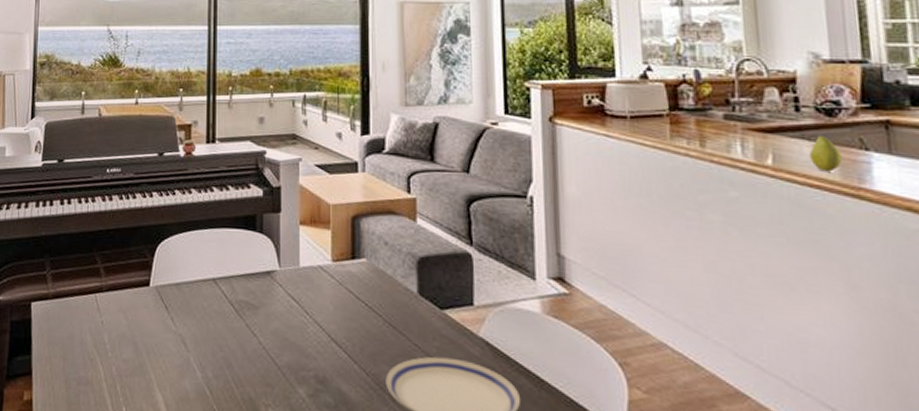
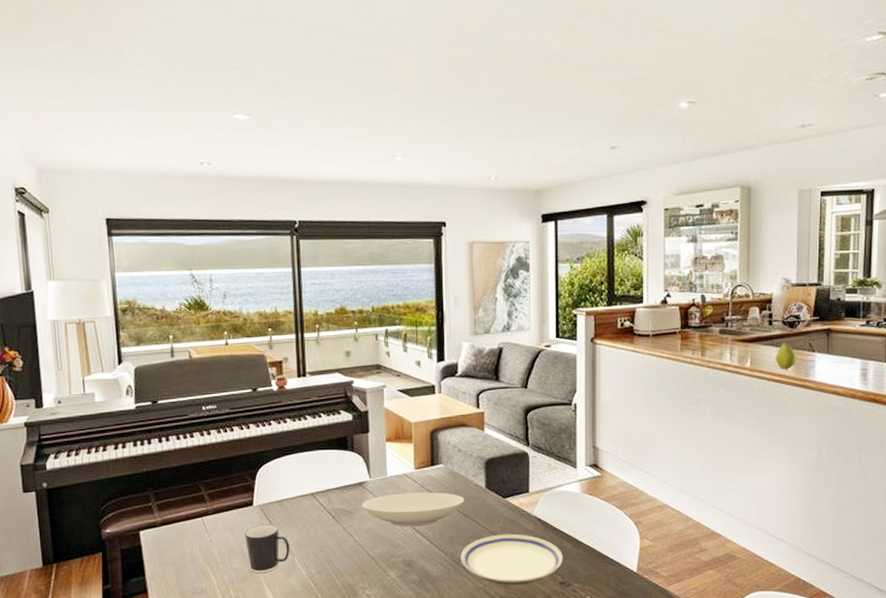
mug: none [138,309,185,370] -> present [245,524,290,574]
bowl: none [269,289,391,334] -> present [362,492,464,527]

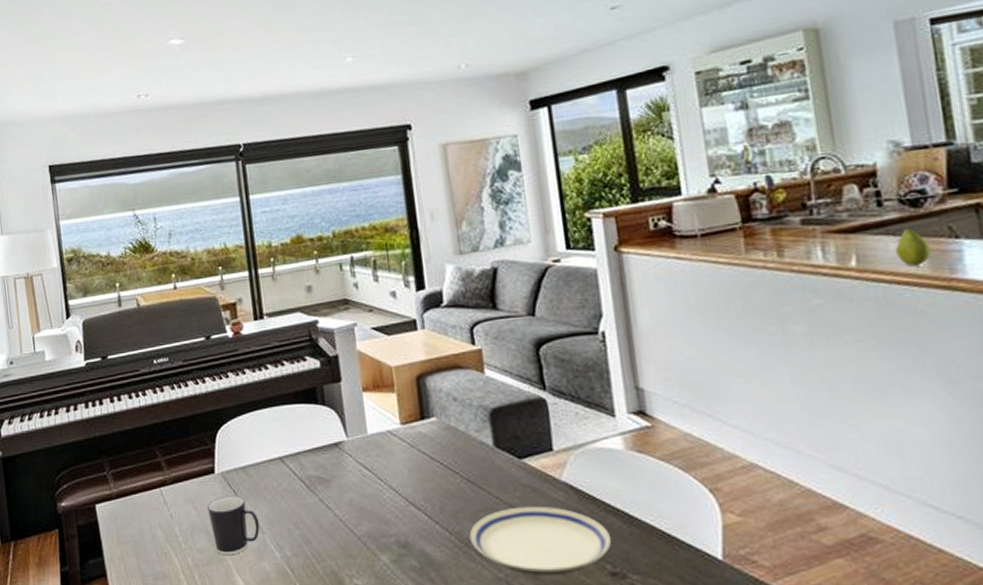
bowl: present [362,492,464,527] -> none [340,452,468,498]

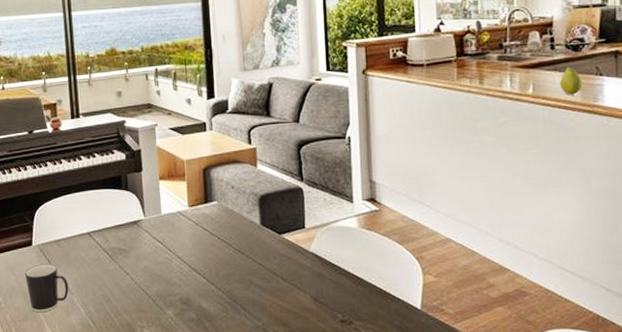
plate: present [469,506,612,576] -> none [237,270,343,324]

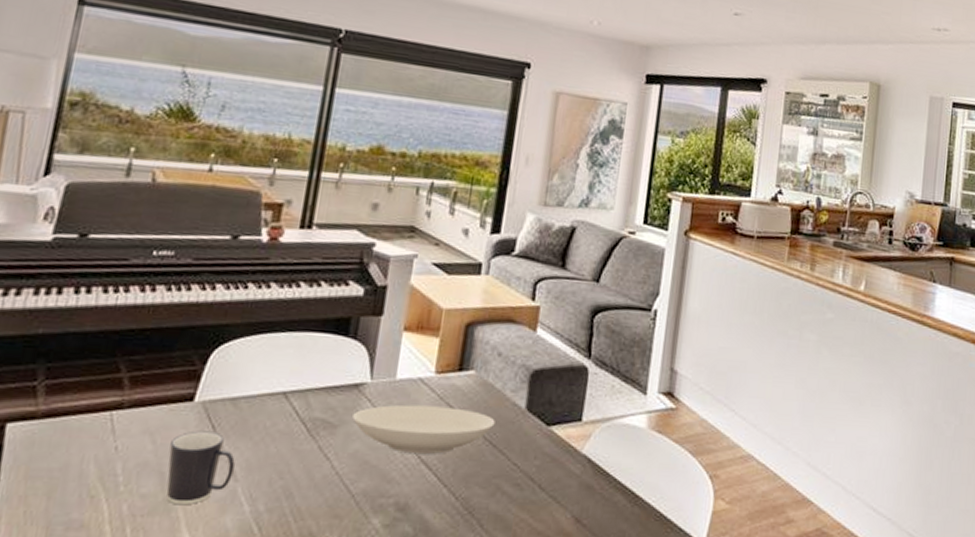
bowl: none [138,229,240,265] -> present [352,404,495,455]
fruit: present [559,66,583,95] -> none [892,266,916,300]

